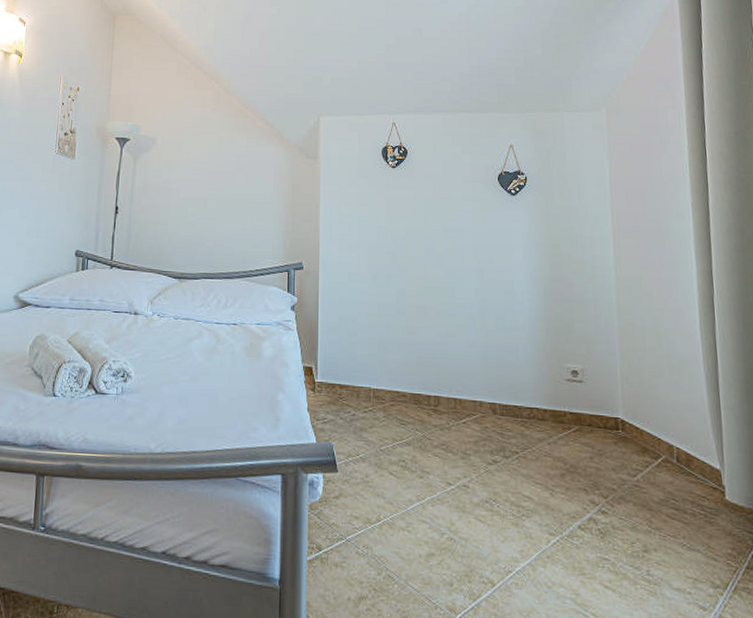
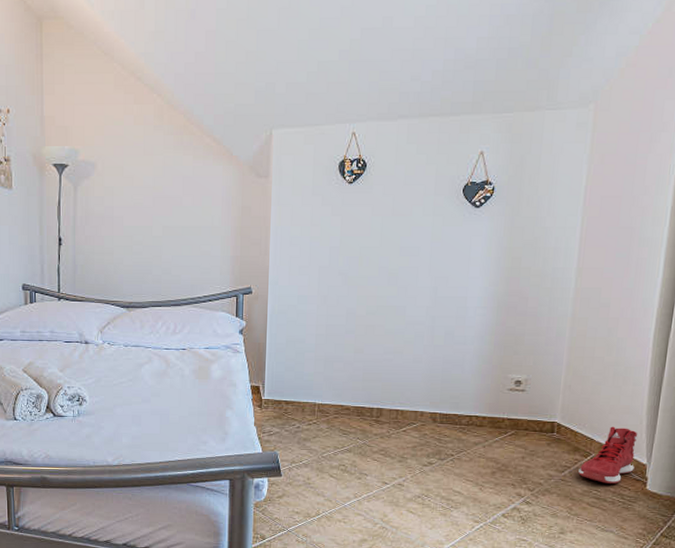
sneaker: none [651,425,709,492] -> present [578,426,638,484]

